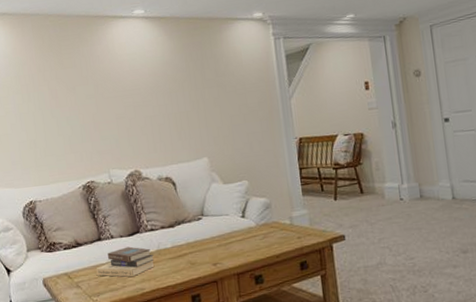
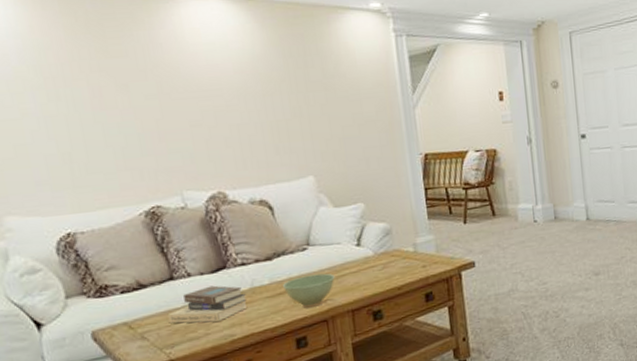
bowl: none [181,240,224,270] -> present [282,273,335,308]

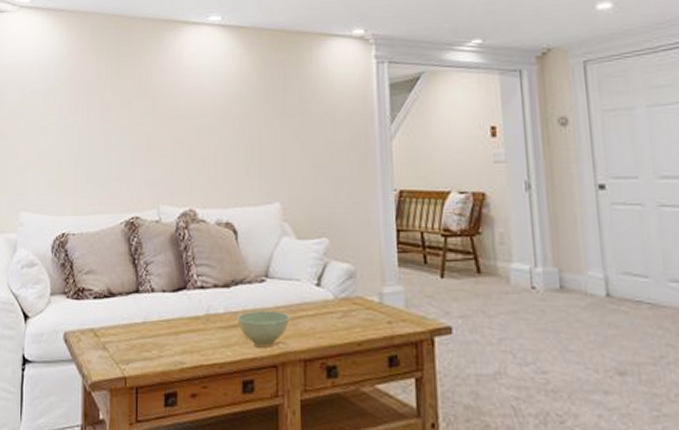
books: present [167,285,248,324] -> none [128,305,201,346]

